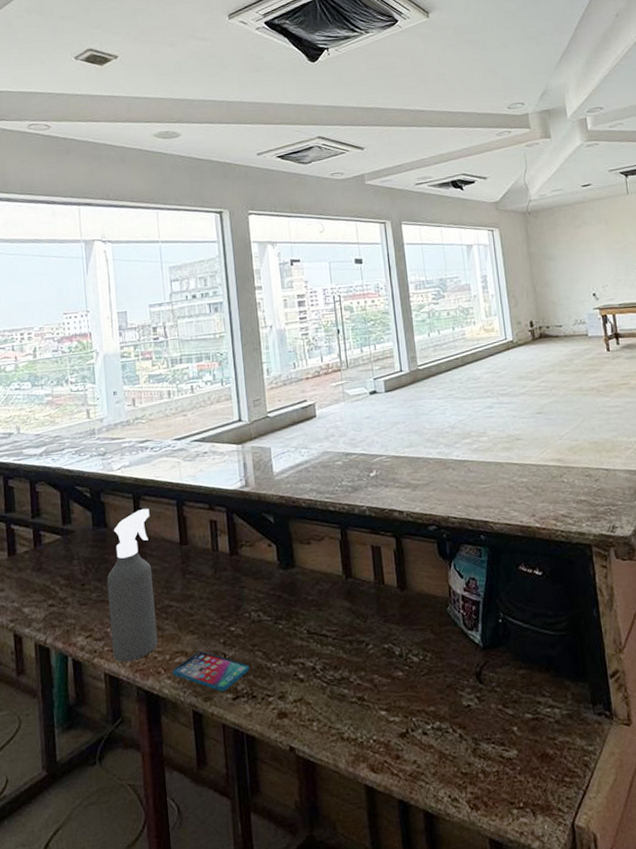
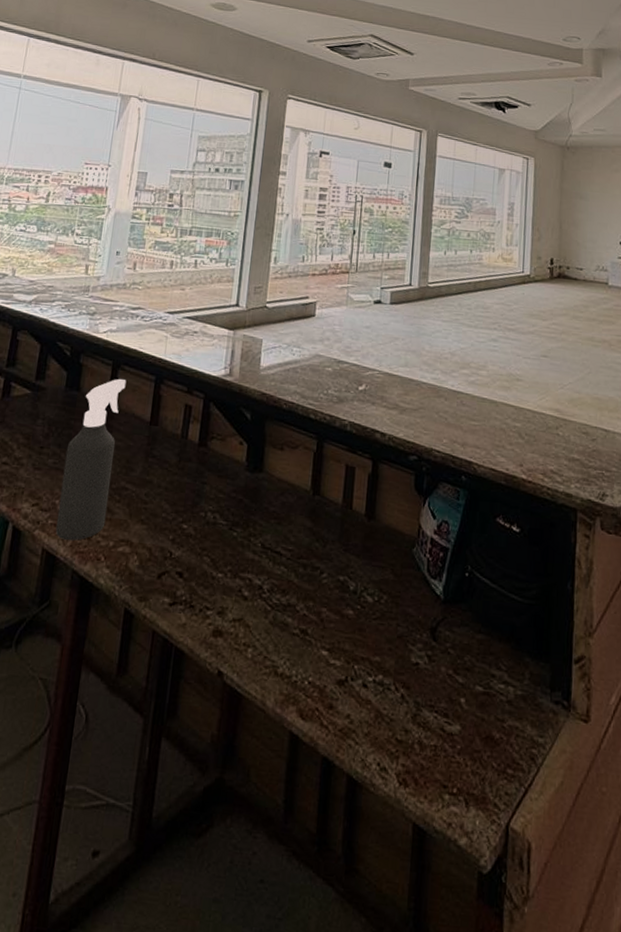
smartphone: present [172,651,250,691] -> none [112,544,194,594]

